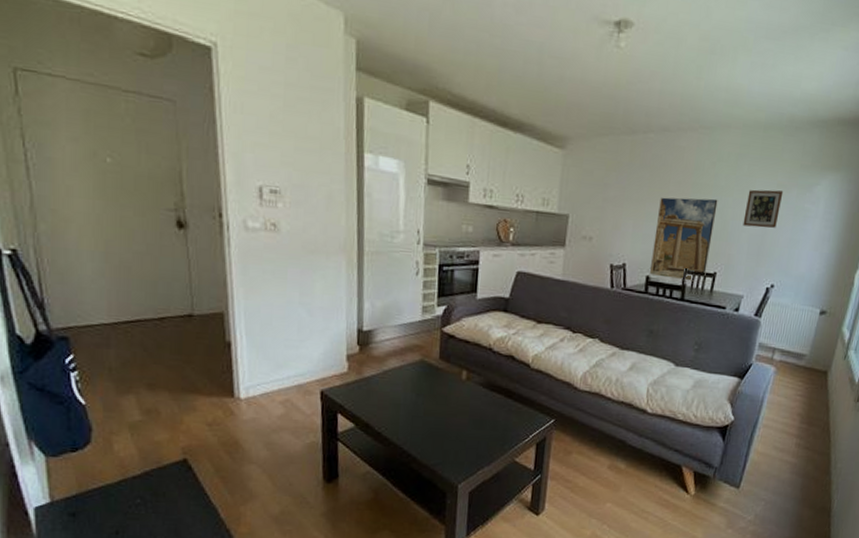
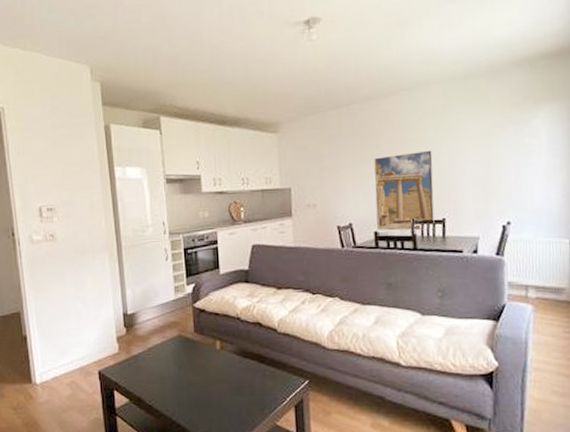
picture frame: present [743,189,784,228] -> none [461,131,499,170]

